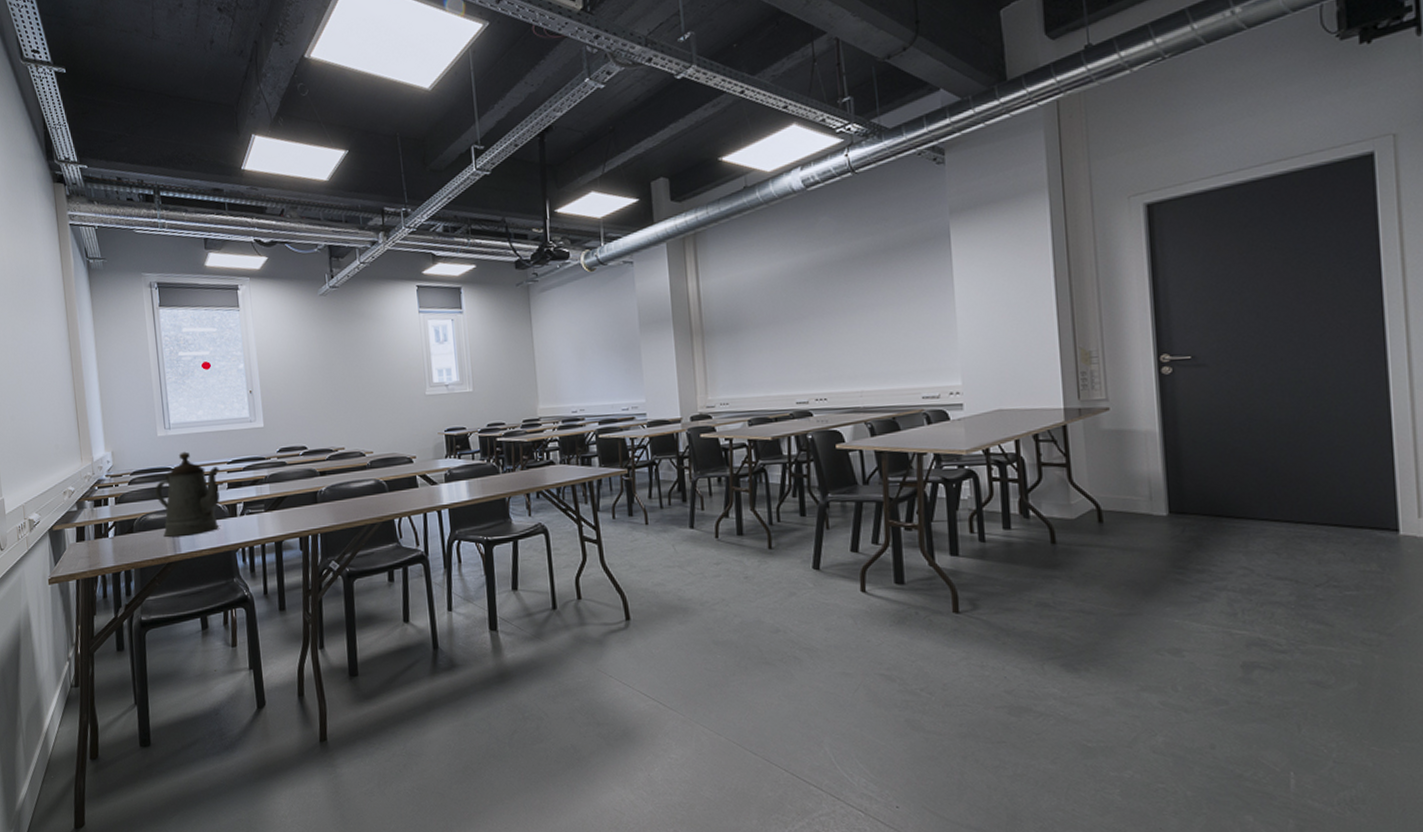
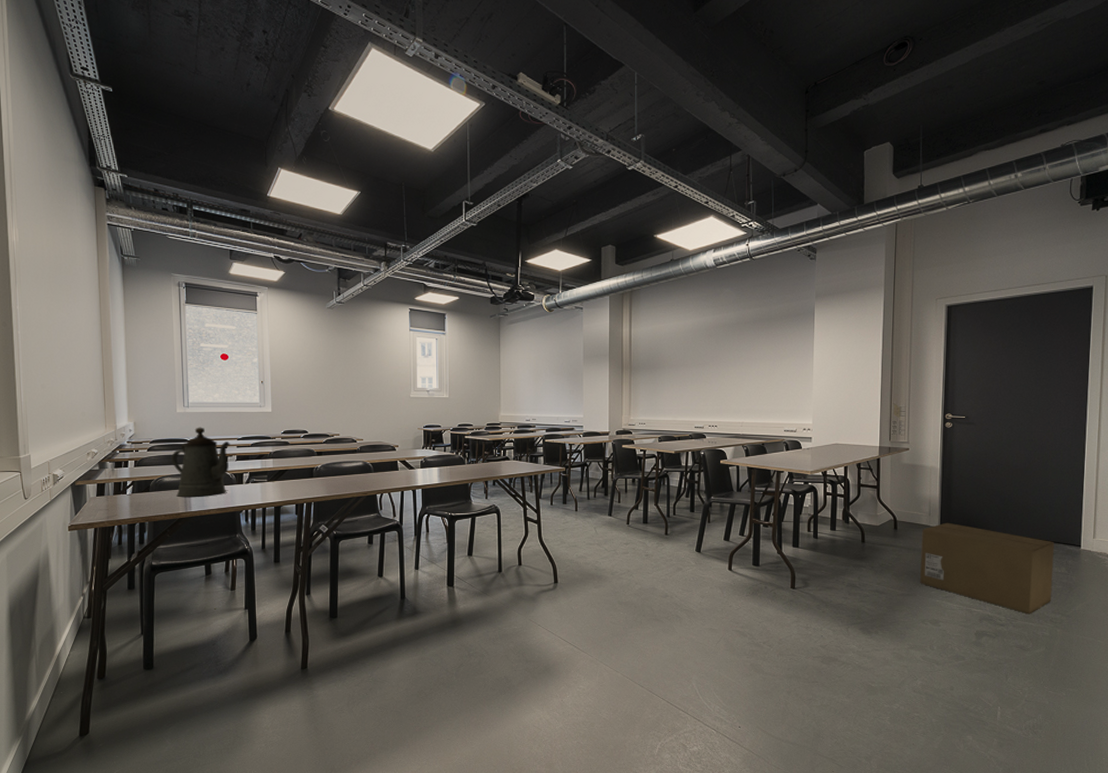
box: none [1141,508,1360,635] -> present [920,522,1055,614]

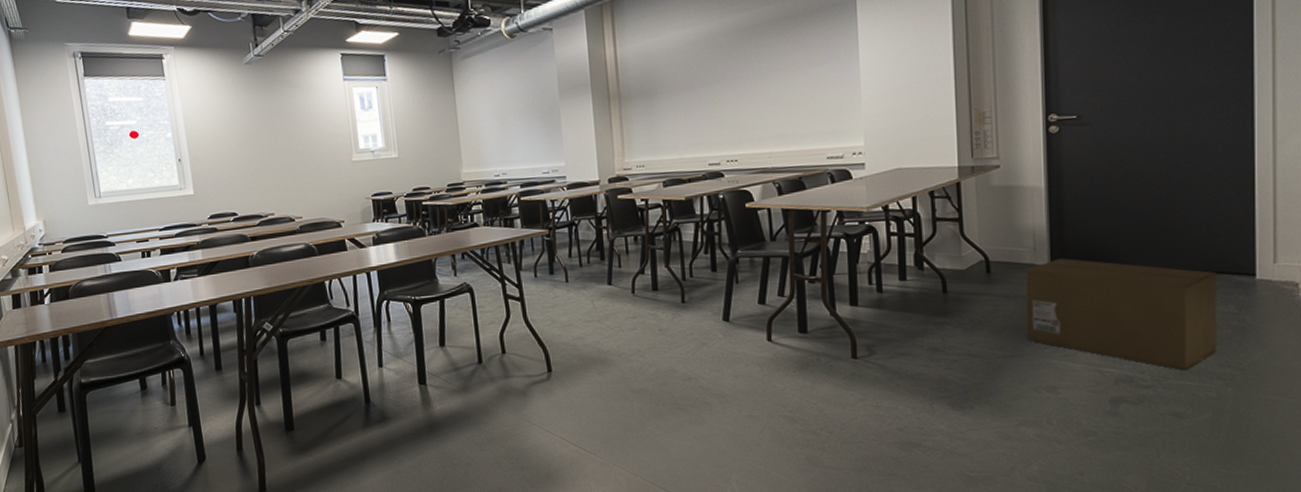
coffee pot: present [171,427,230,497] -> none [88,219,154,302]

